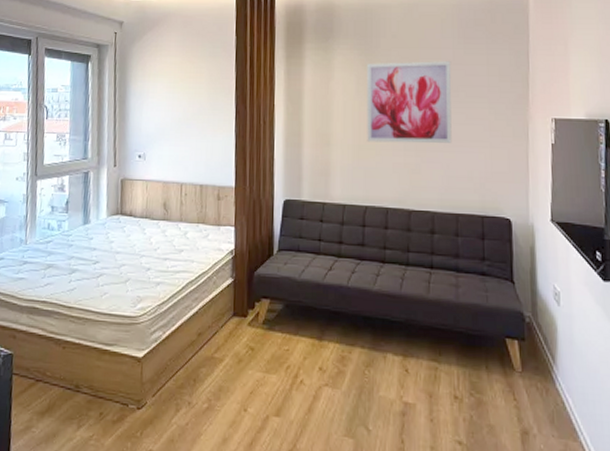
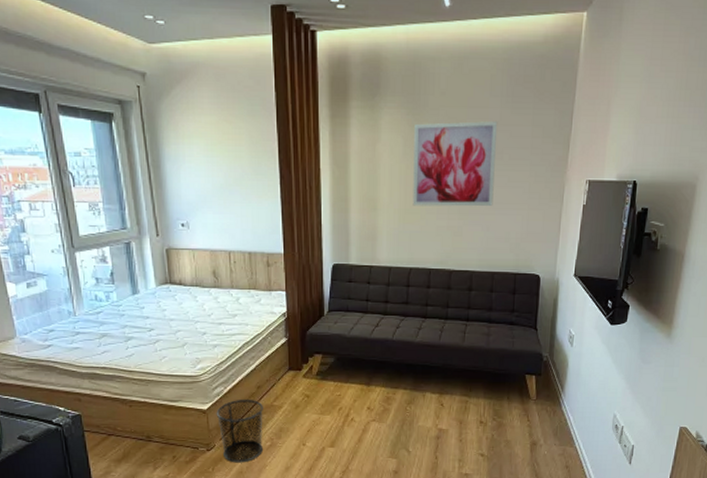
waste bin: none [151,347,204,428] -> present [216,399,264,463]

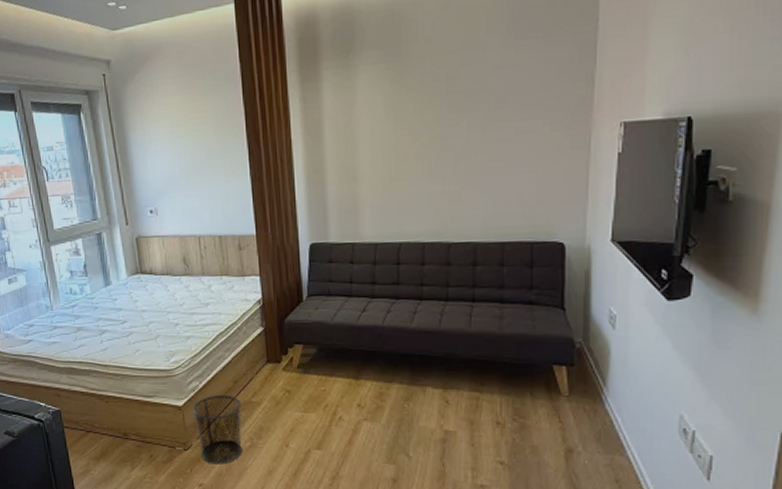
wall art: present [413,121,498,207] -> none [396,65,499,172]

